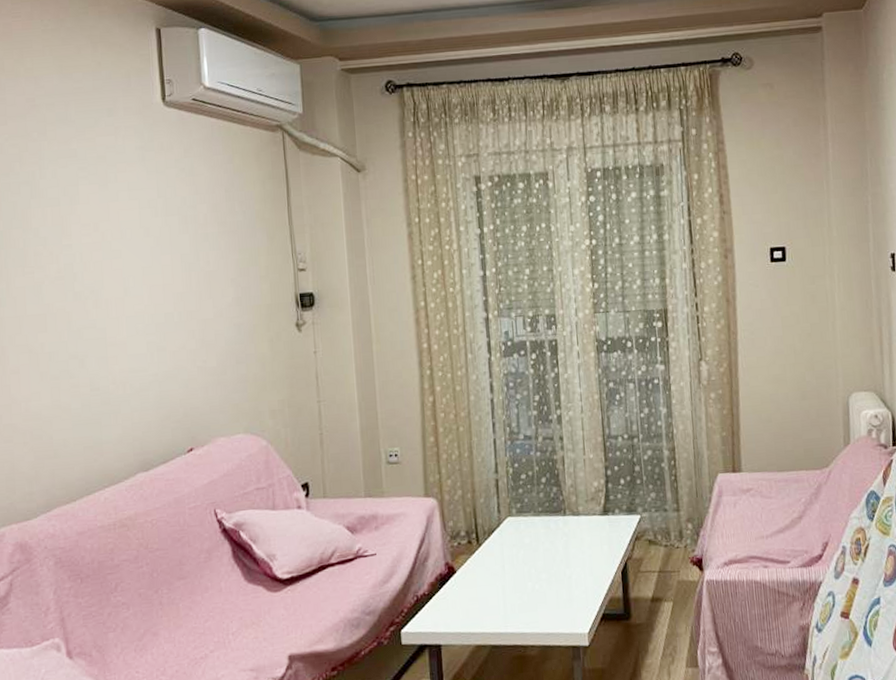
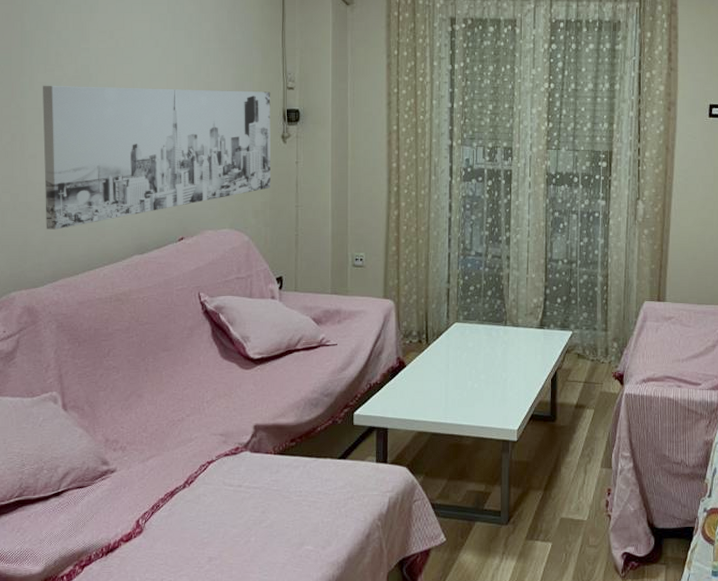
wall art: none [22,275,288,453] -> present [43,85,271,230]

